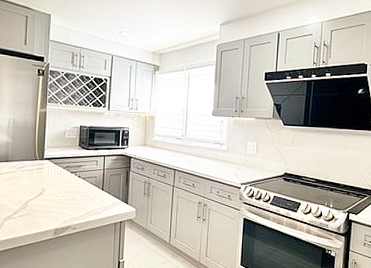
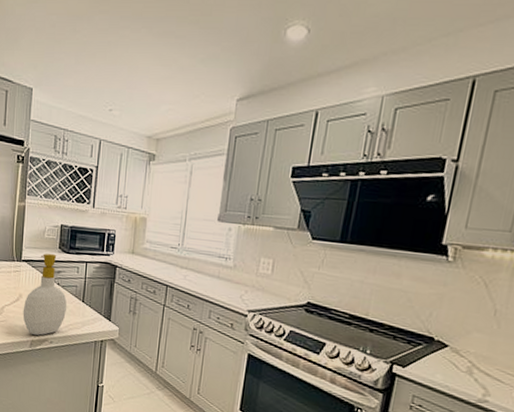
soap bottle: none [46,150,87,224] -> present [23,253,67,336]

